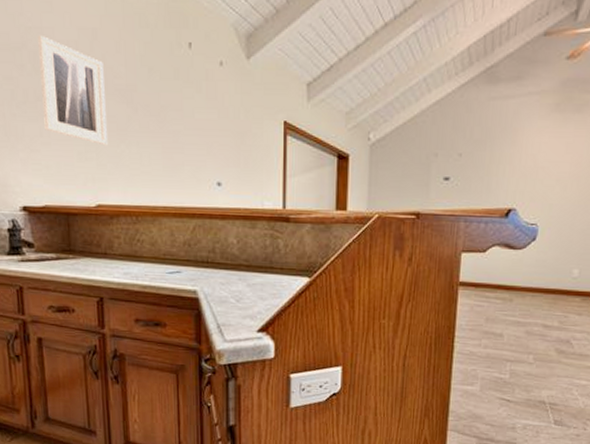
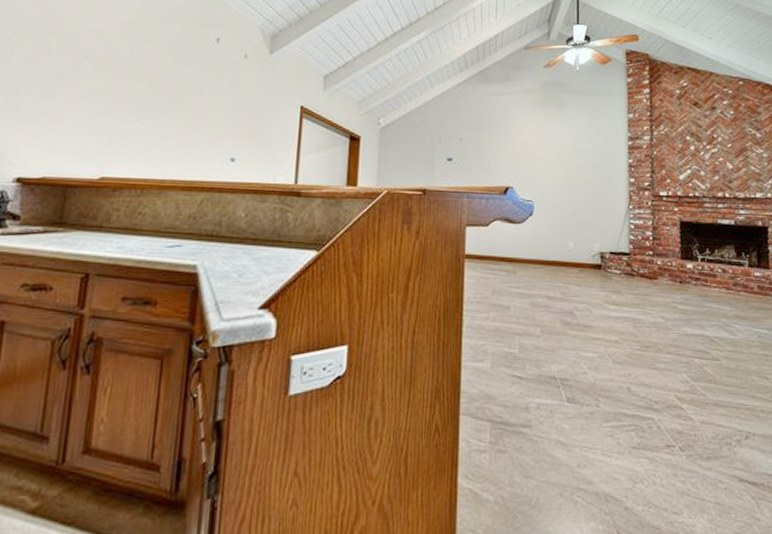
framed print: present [38,34,108,146] -> none [59,24,131,122]

